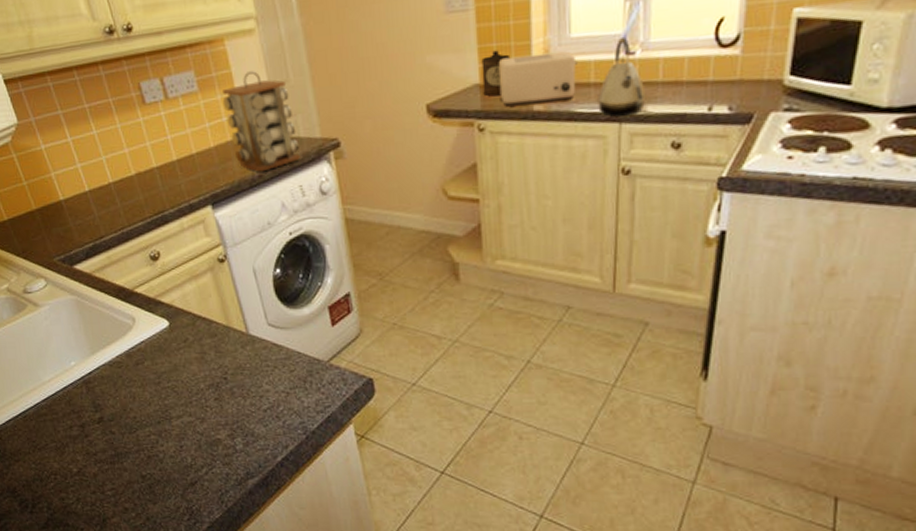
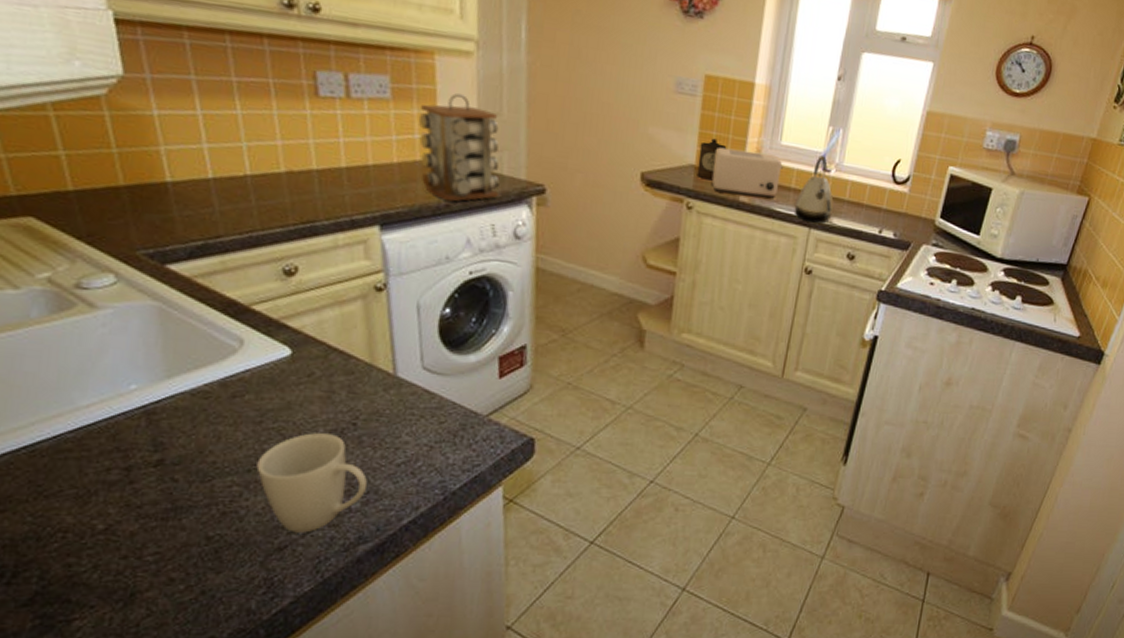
mug: none [163,388,245,471] -> present [256,433,368,533]

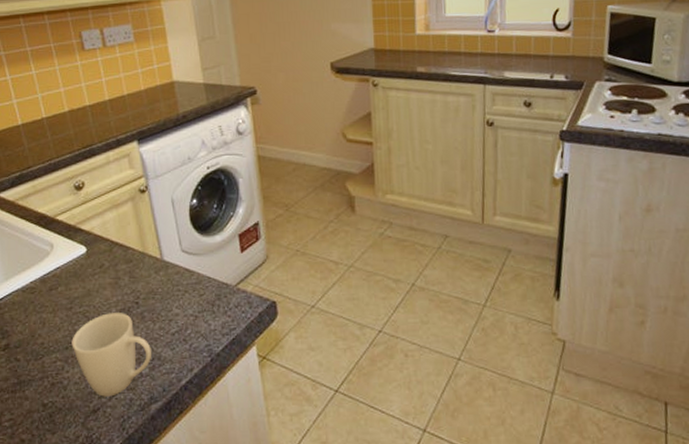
spice rack: present [418,93,500,202] -> none [155,28,221,113]
canister: present [697,138,727,181] -> none [376,23,399,59]
toaster: present [711,147,784,200] -> none [389,26,452,69]
kettle: present [793,154,834,223] -> none [465,18,504,79]

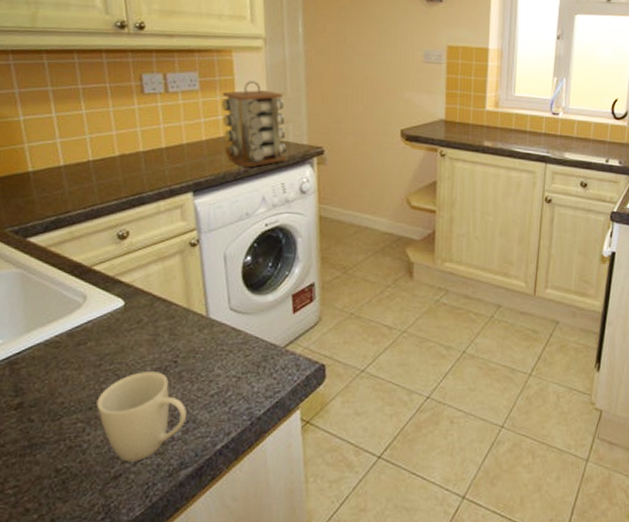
spice rack: none [155,28,221,113] -> present [221,81,287,168]

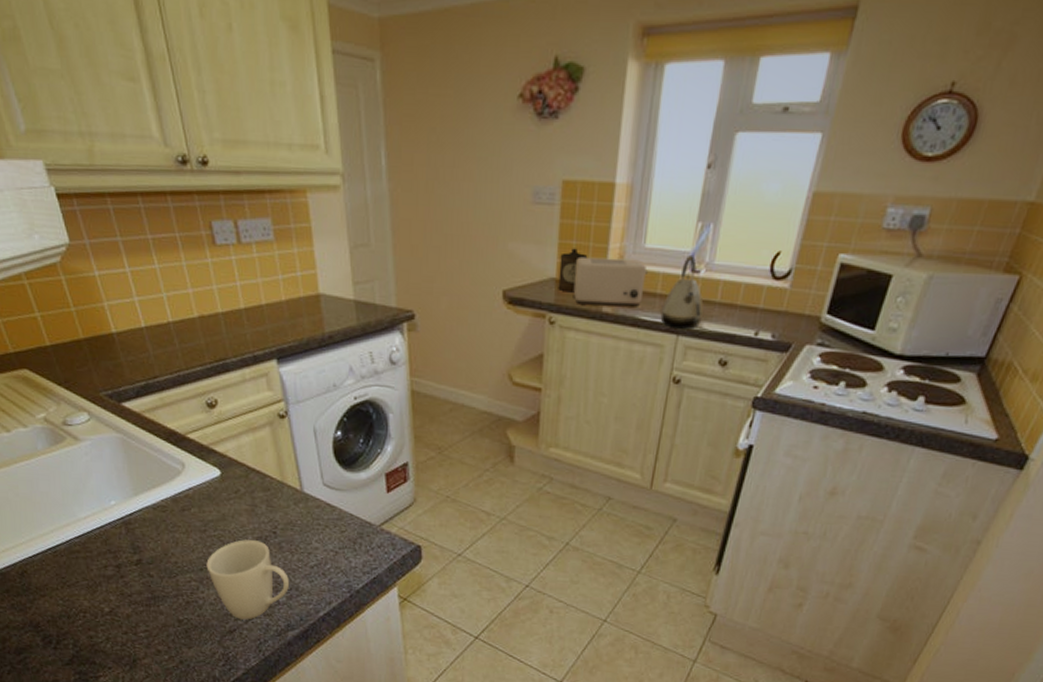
spice rack: present [221,81,287,168] -> none [298,229,373,333]
canister: none [447,96,470,131] -> present [558,248,588,293]
toaster: none [459,103,519,142] -> present [572,256,649,307]
kettle: none [530,101,565,158] -> present [659,254,704,329]

